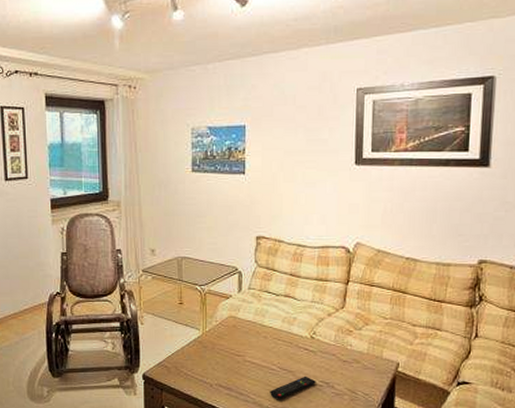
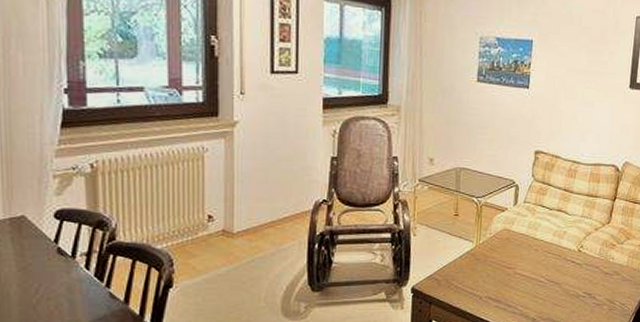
remote control: present [270,376,316,399] -> none [536,287,580,310]

